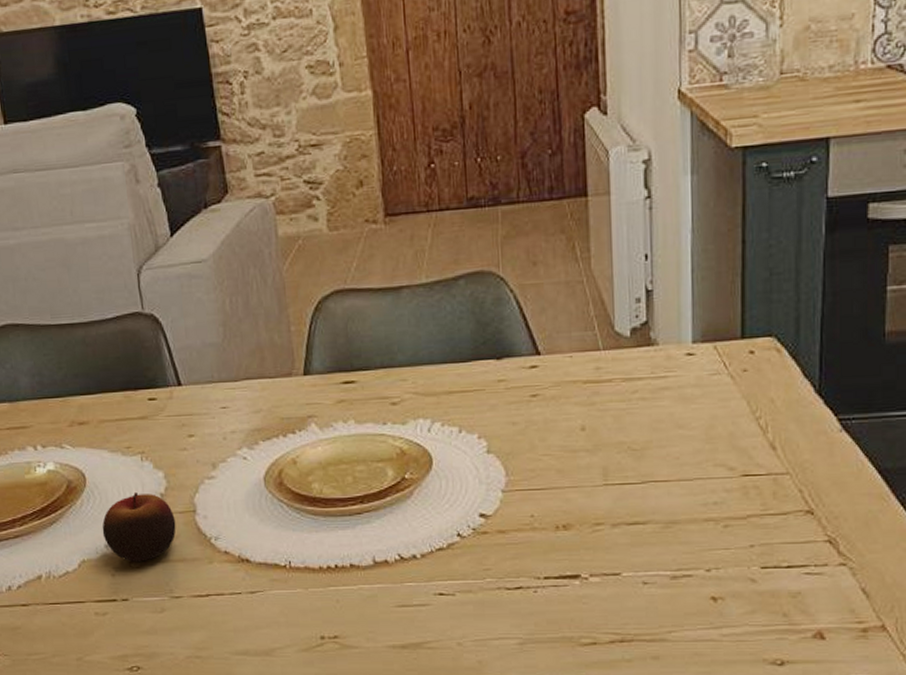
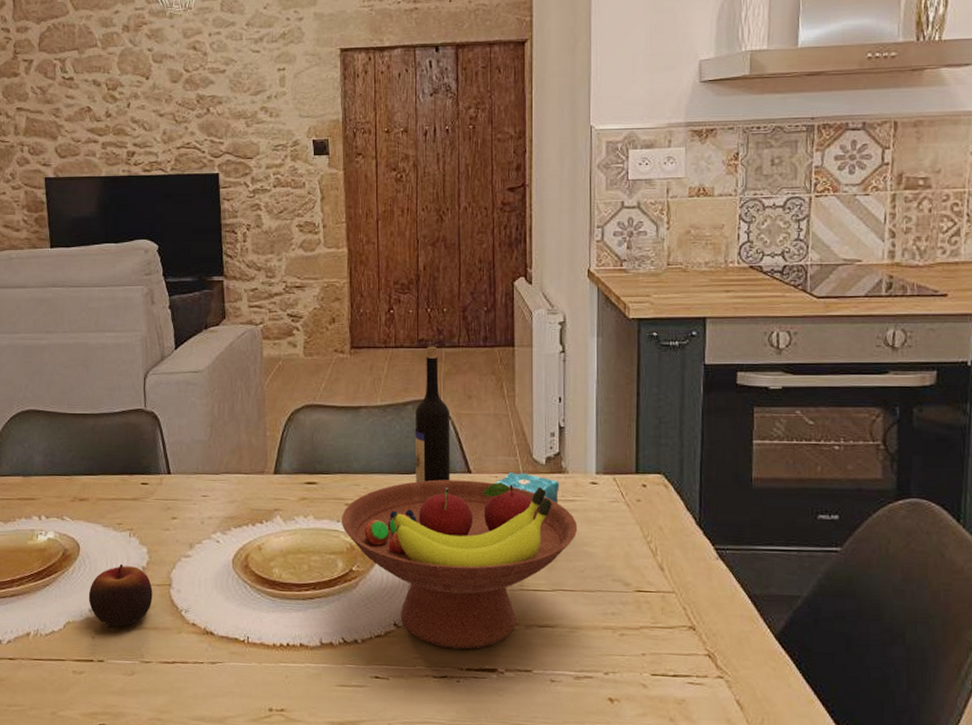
fruit bowl: none [387,363,672,557] -> present [341,479,578,650]
wine bottle: none [469,204,516,371] -> present [414,346,450,483]
candle: none [569,342,649,383] -> present [495,468,560,504]

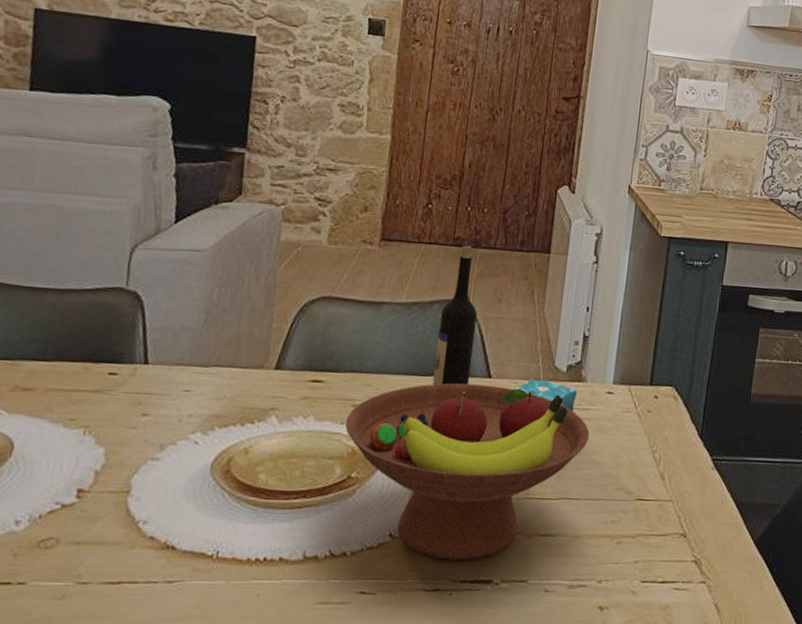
apple: present [88,563,153,627] -> none [15,466,105,542]

